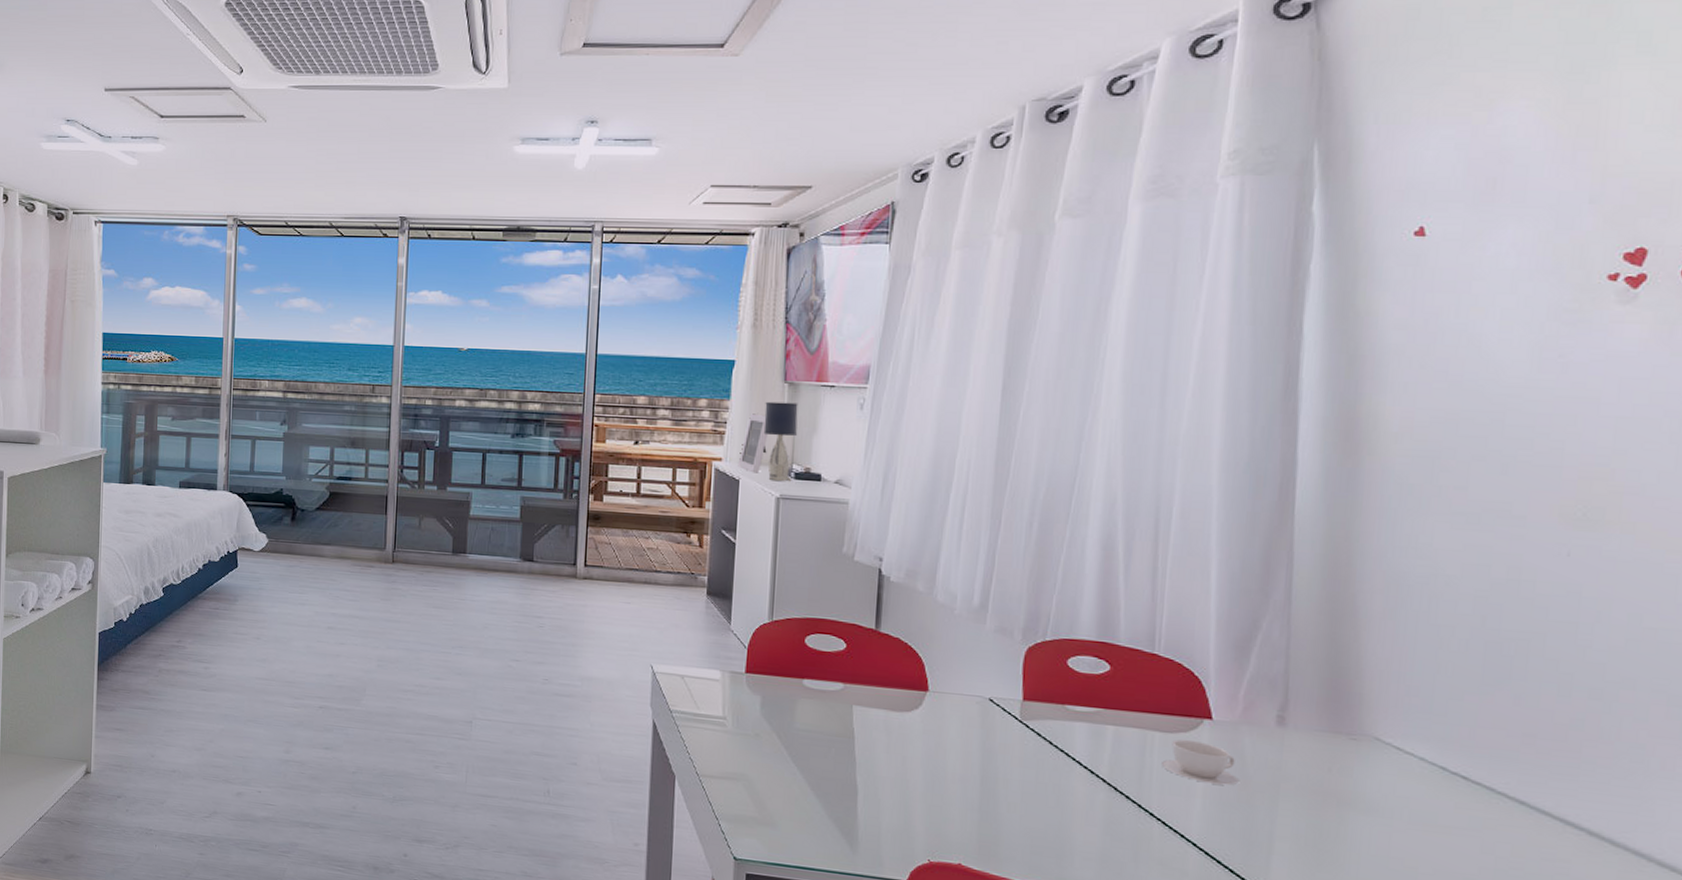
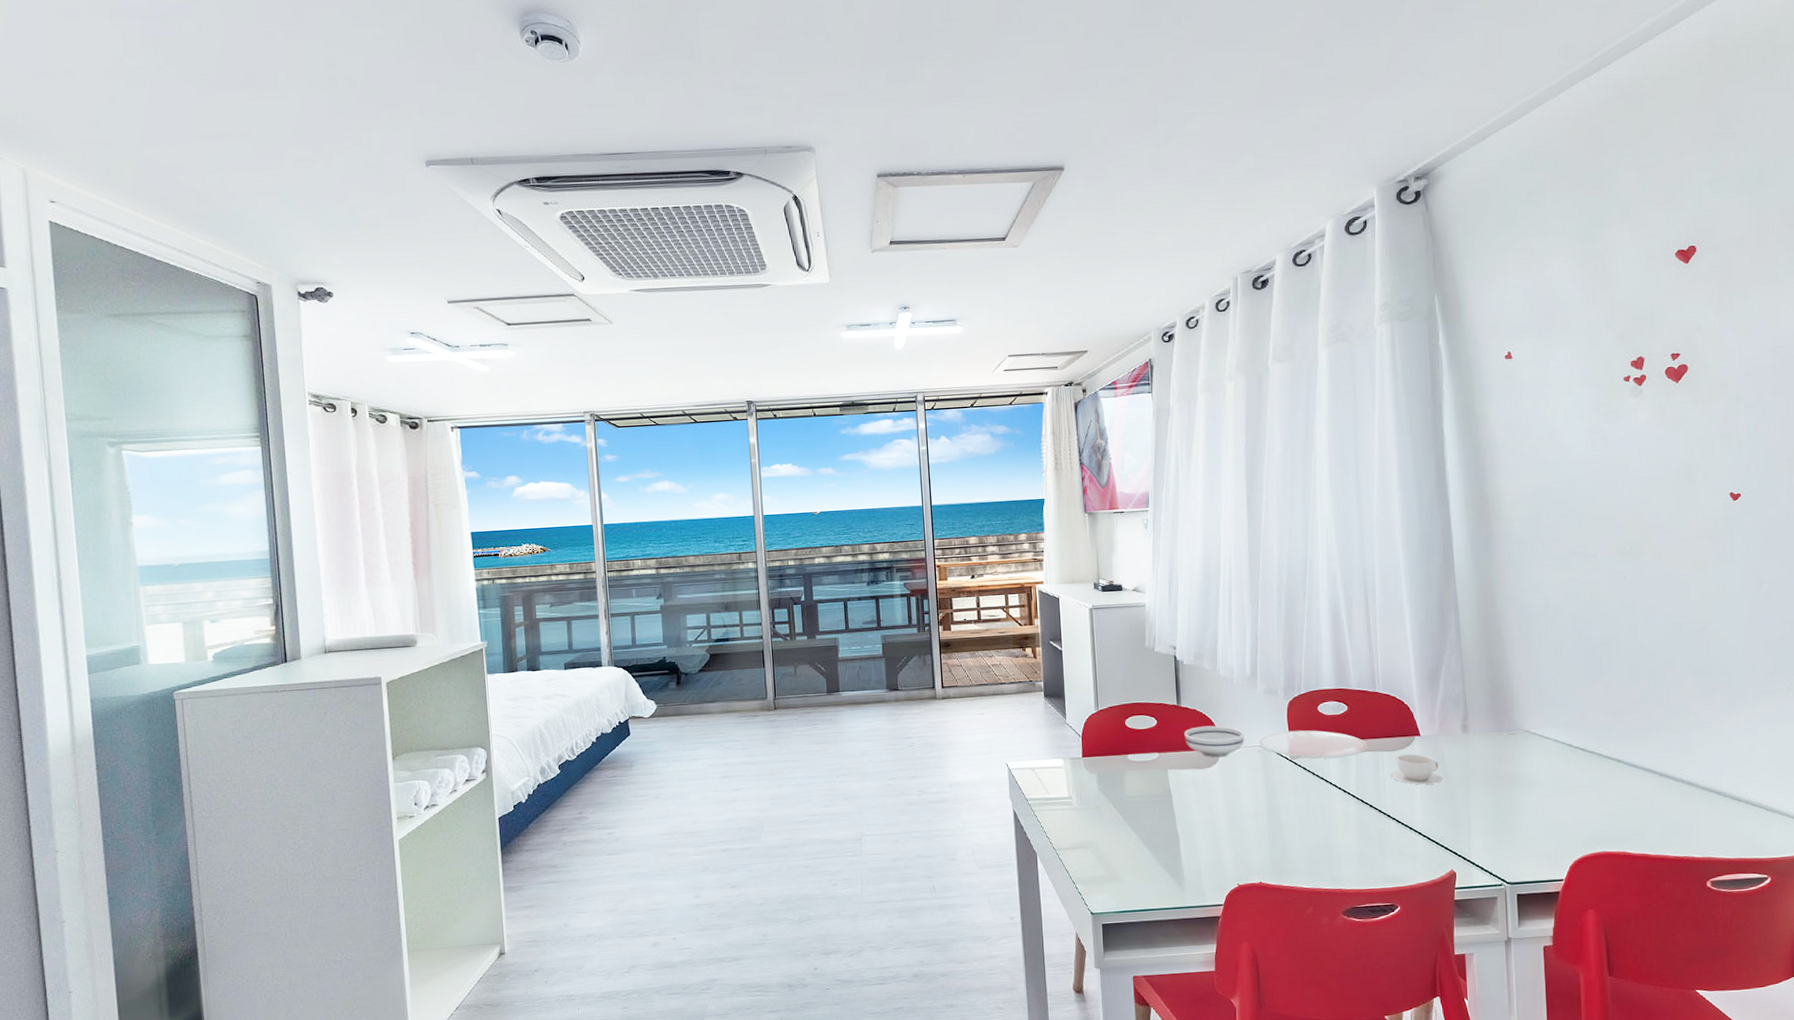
picture frame: present [737,413,768,473] -> none [1056,541,1078,591]
table lamp: present [763,401,798,482] -> none [1072,529,1100,596]
bowl: none [880,659,962,702] -> present [1184,725,1245,758]
plate: none [978,683,1133,730] -> present [1258,730,1368,759]

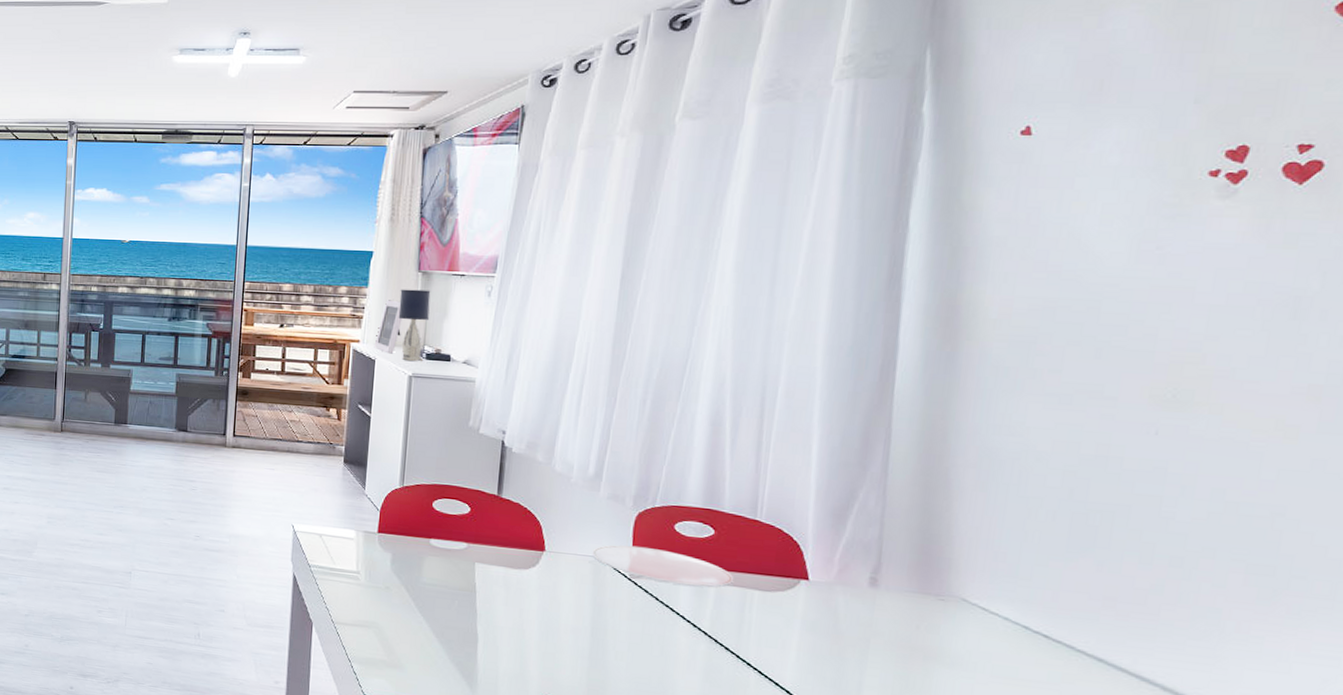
picture frame: none [1056,541,1078,591] -> present [374,300,402,354]
table lamp: none [1072,529,1100,596] -> present [398,289,431,362]
bowl: present [1184,725,1245,758] -> none [500,522,576,561]
teacup: present [1391,753,1443,785] -> none [760,597,832,640]

